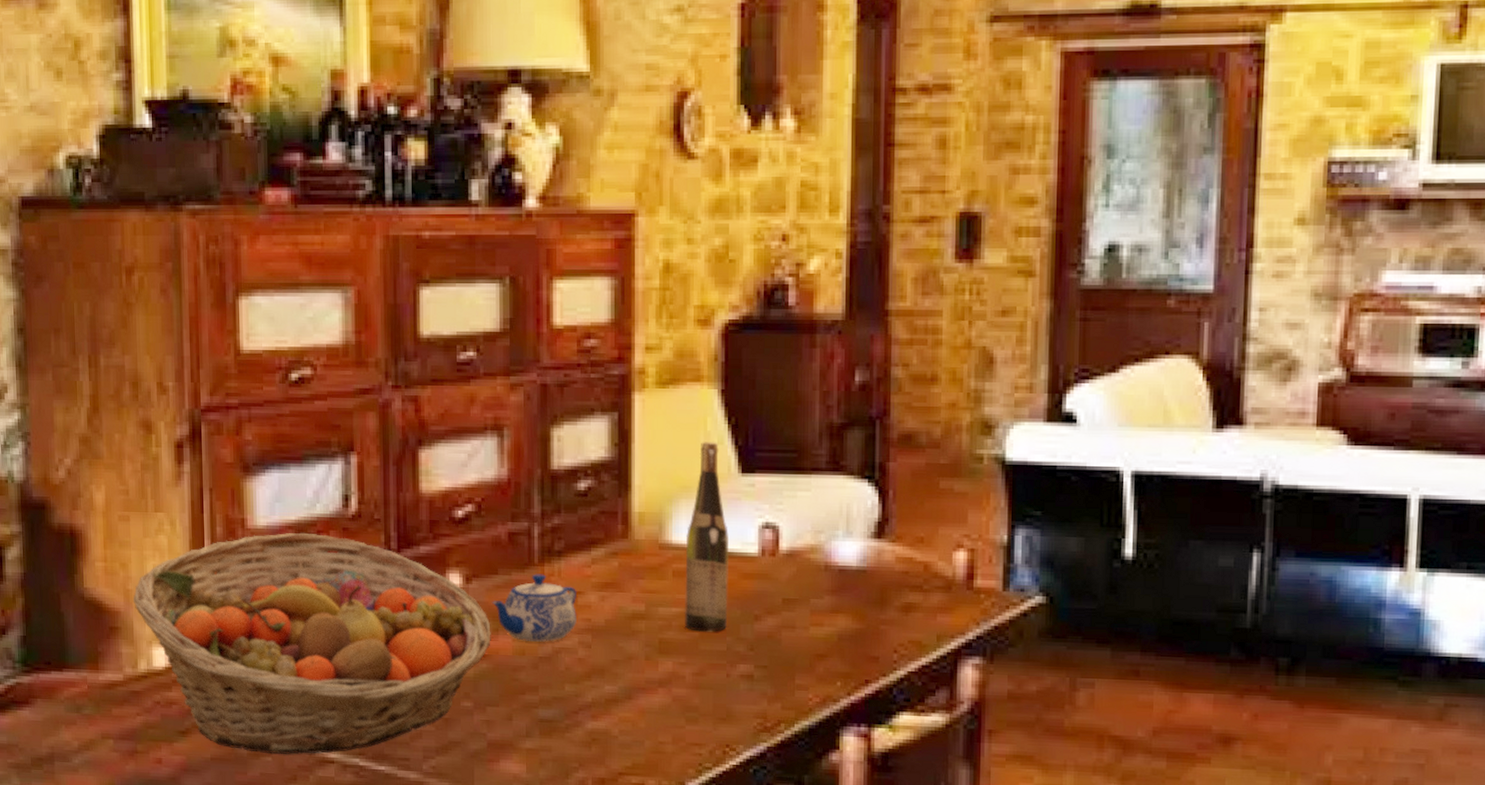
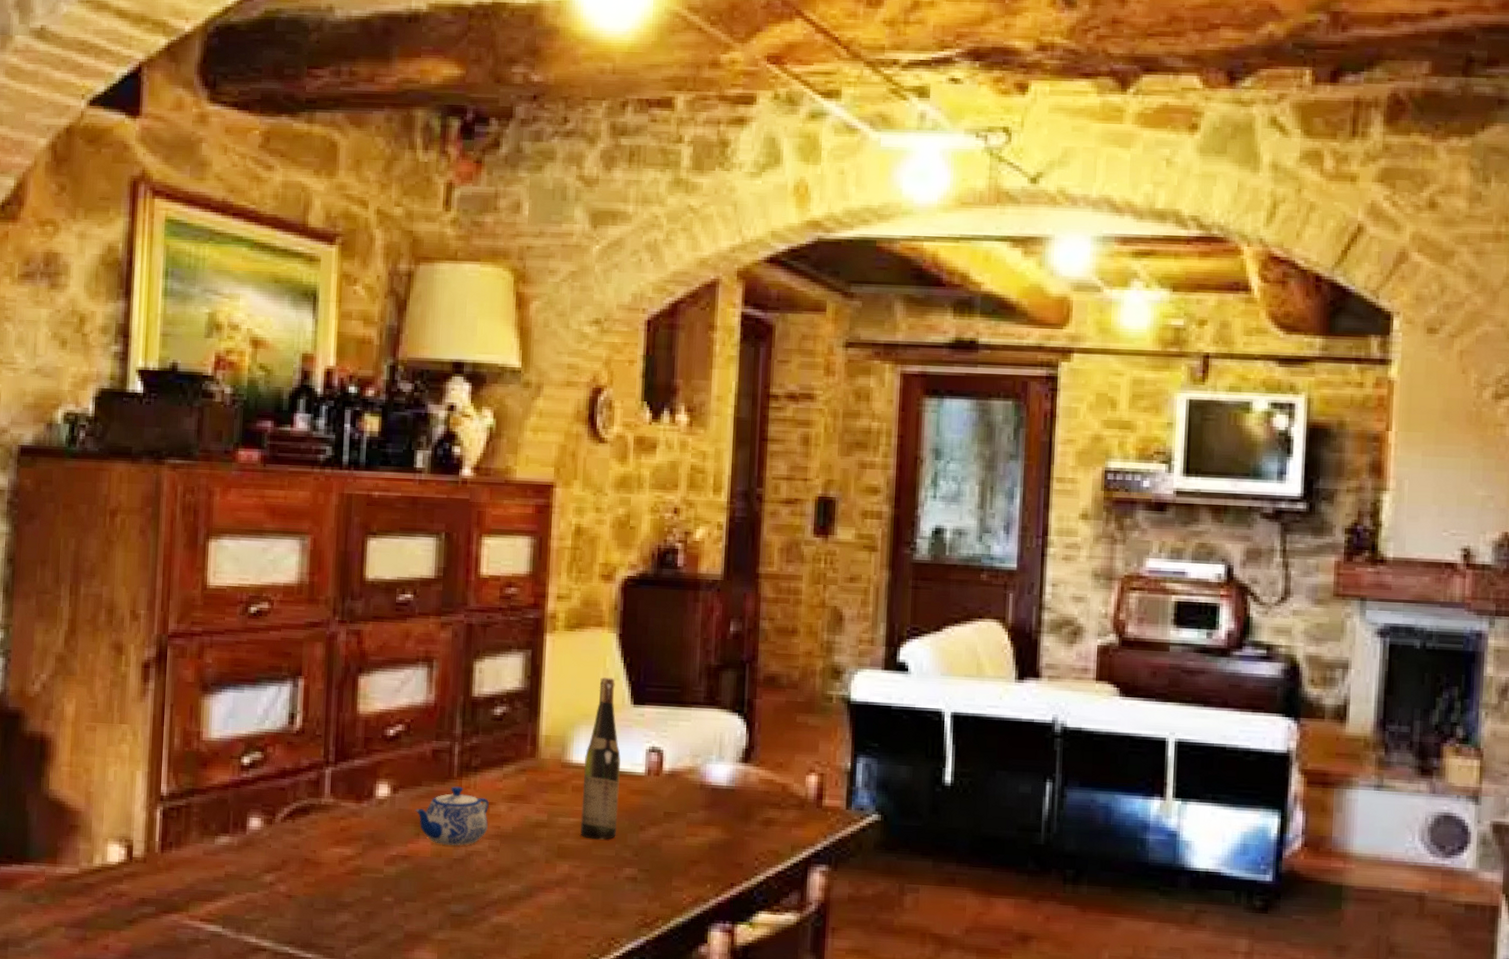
fruit basket: present [132,532,491,754] -> none [93,745,413,943]

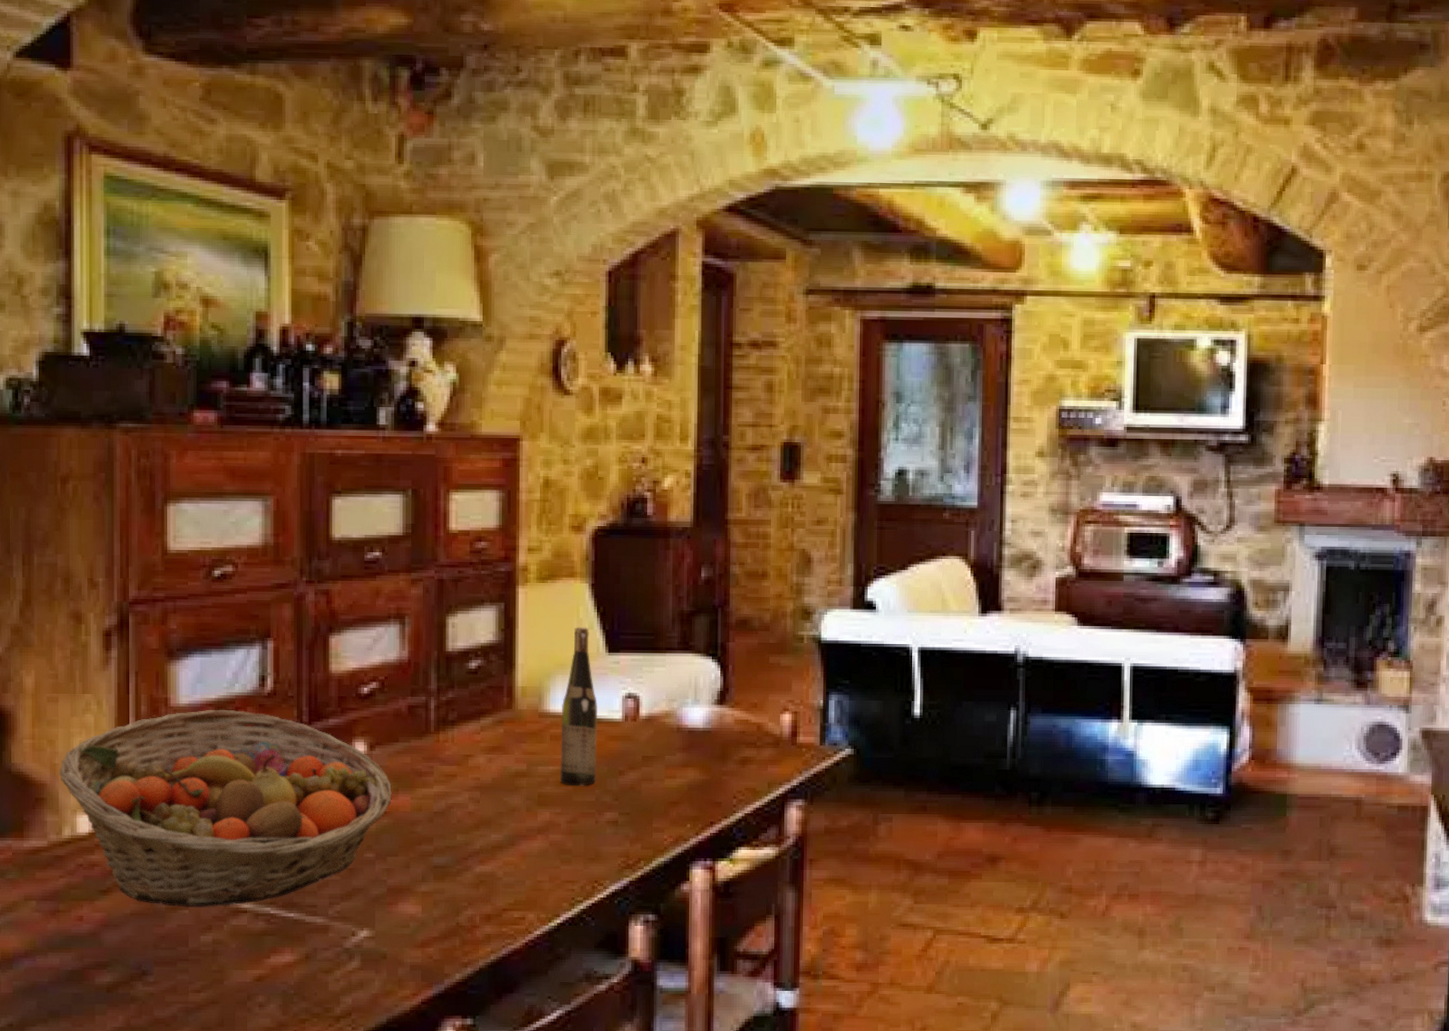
fruit basket: none [93,745,413,943] -> present [59,709,392,908]
teapot: present [415,786,490,846] -> none [393,740,468,799]

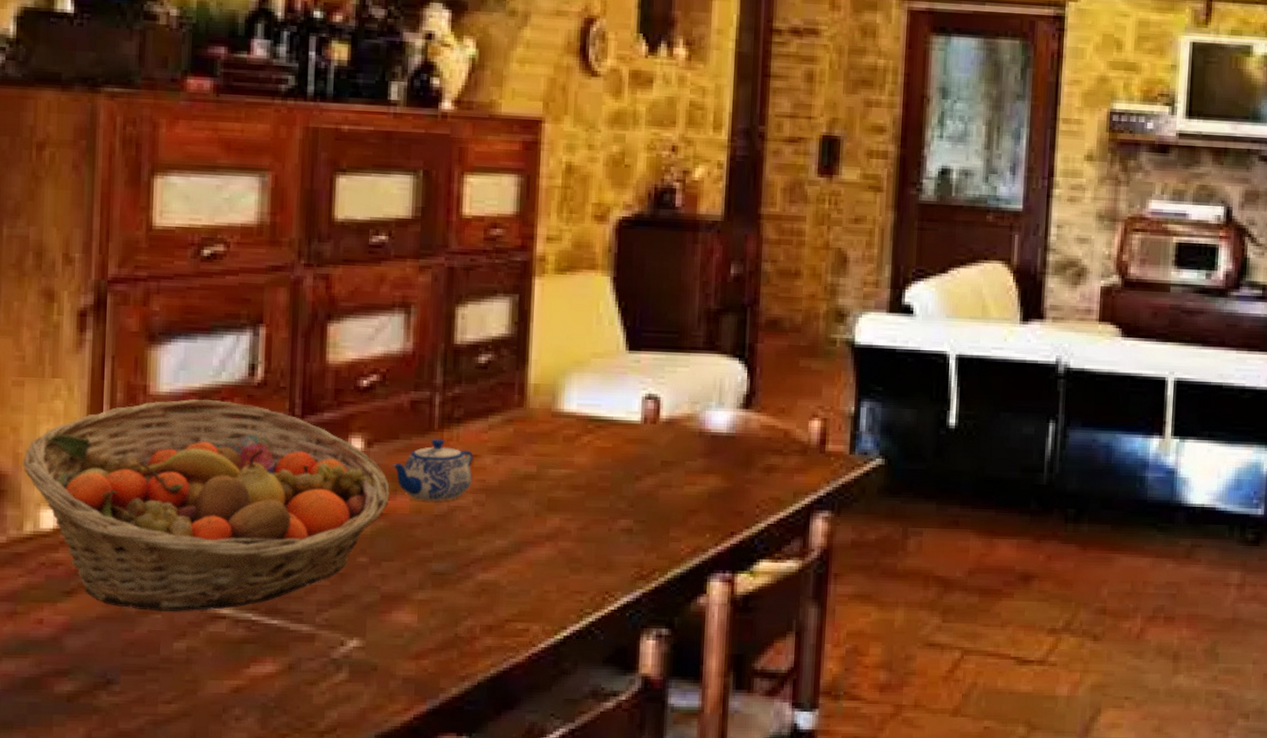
teapot: none [393,740,468,799] -> present [392,439,474,501]
wine bottle: present [559,626,598,786] -> none [572,322,615,491]

